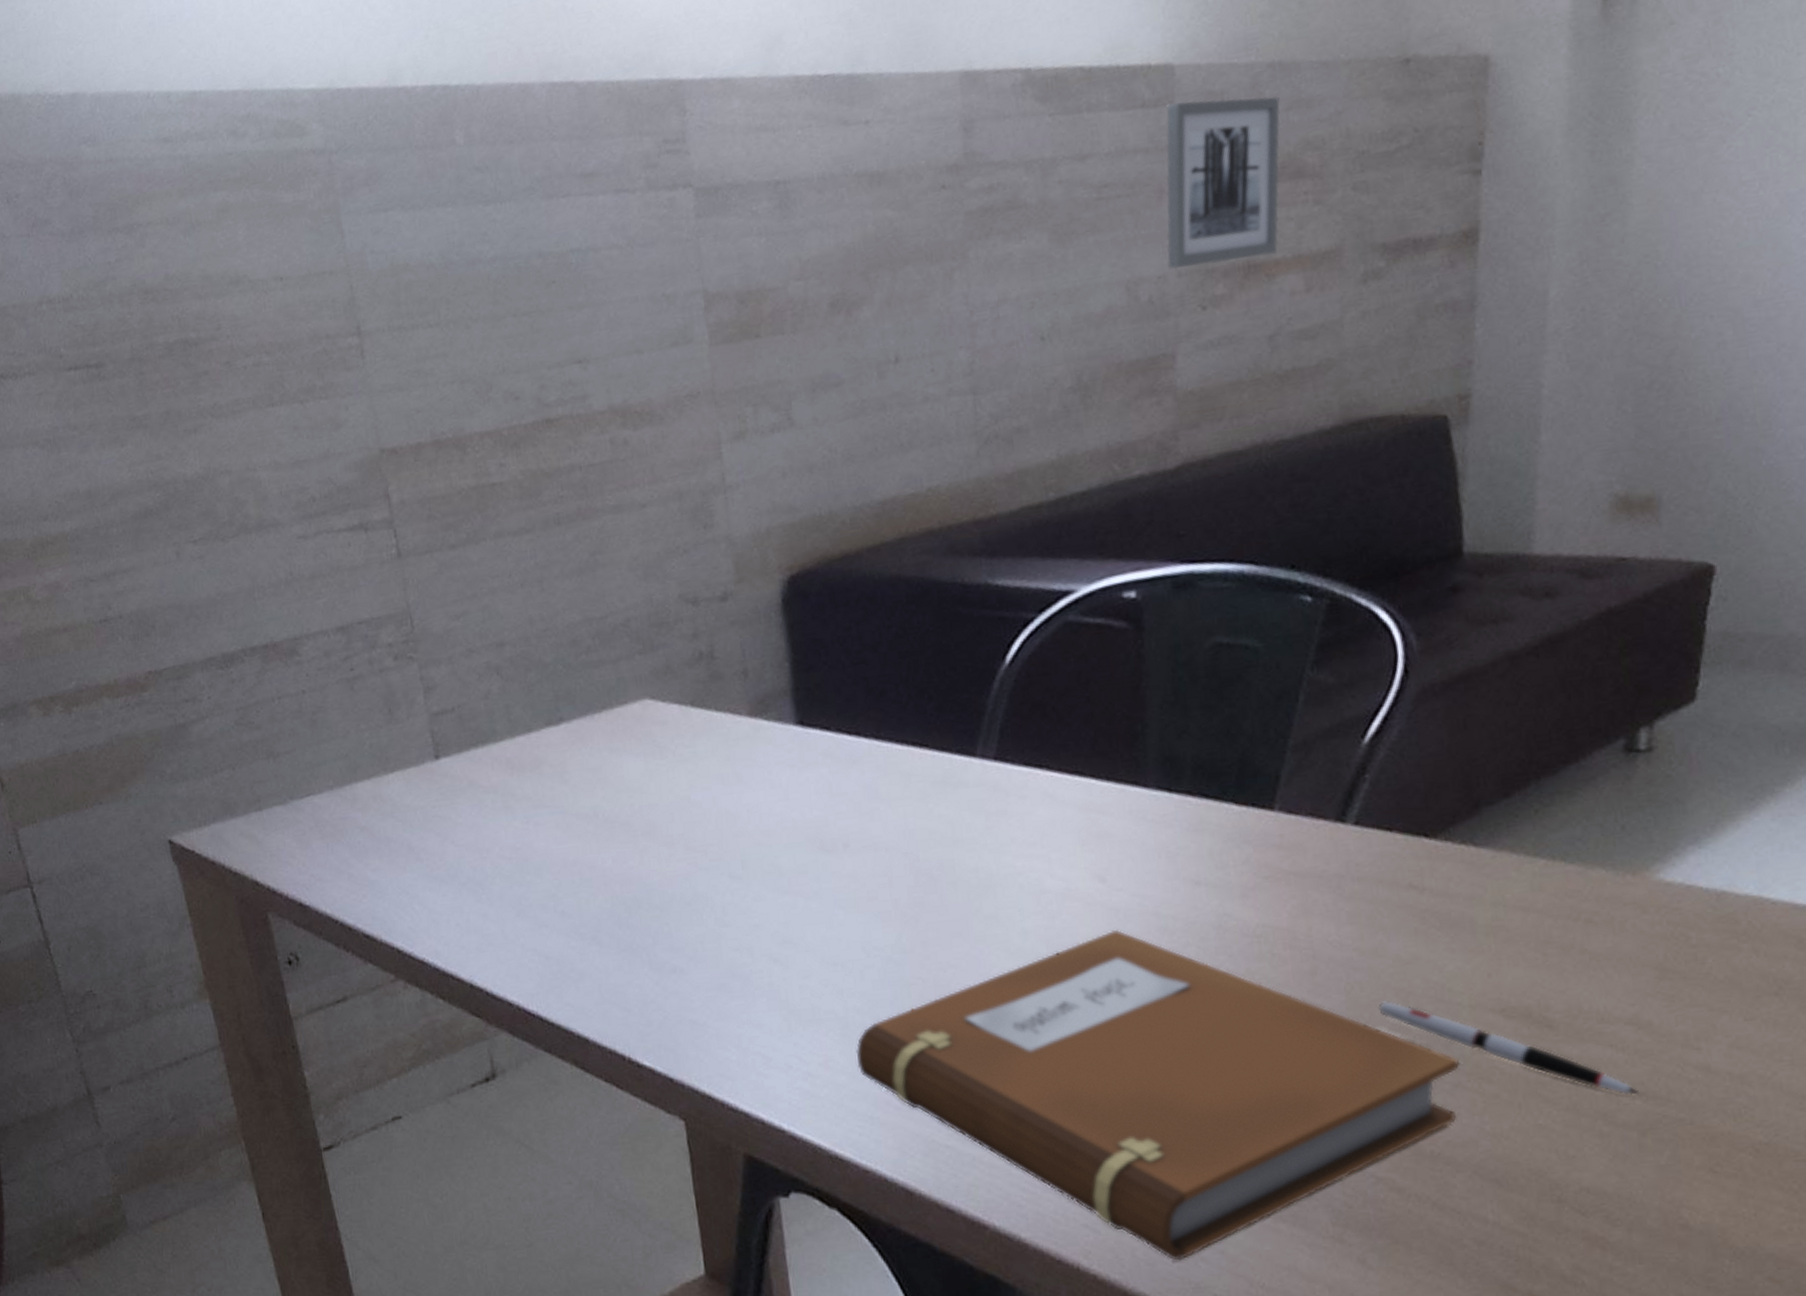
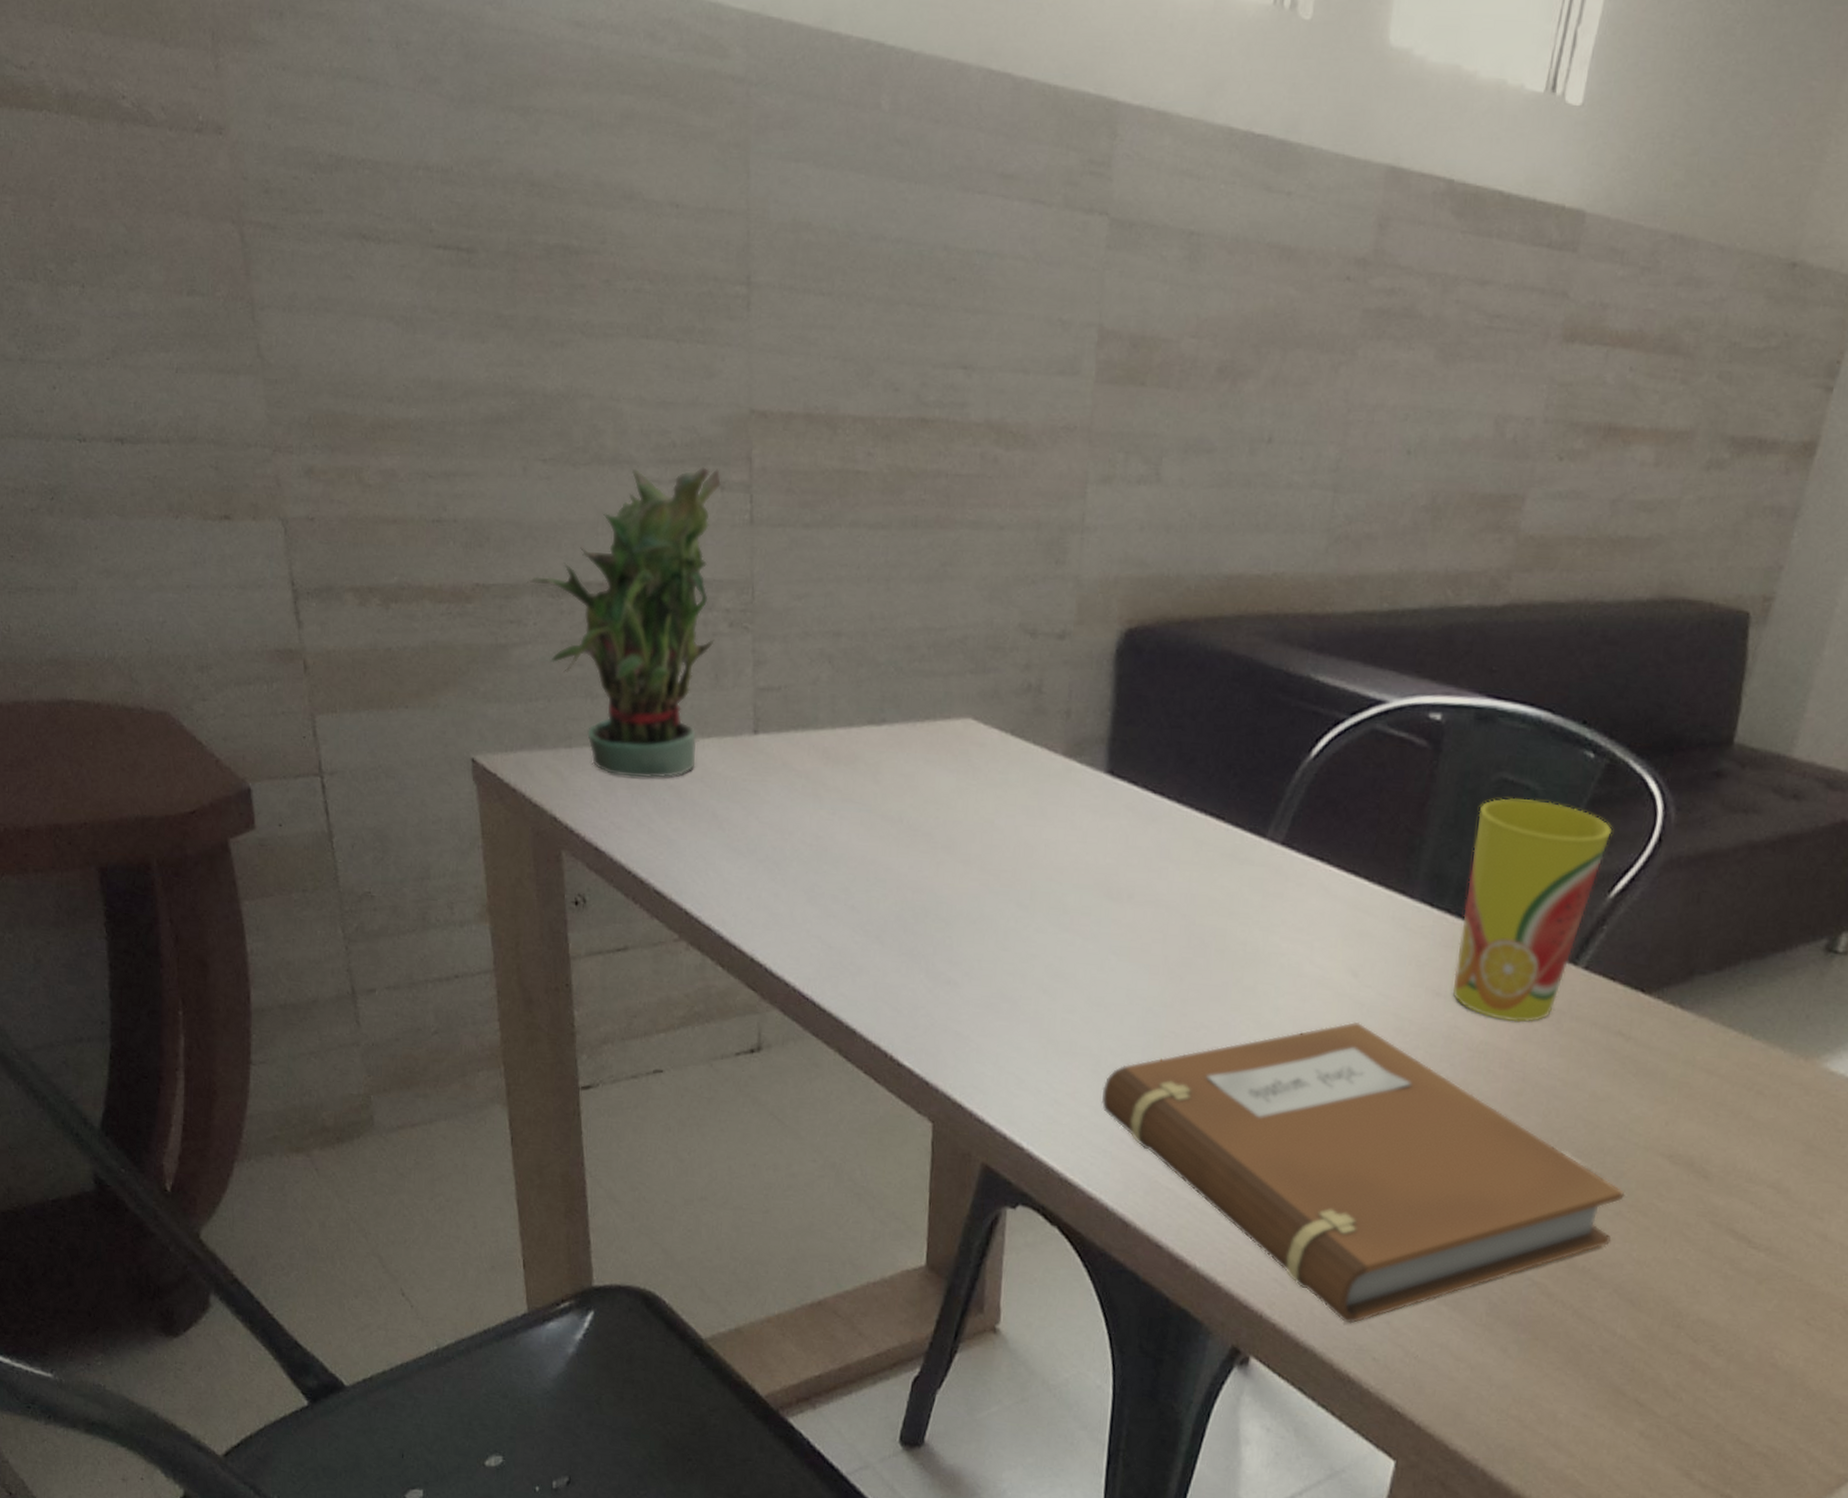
potted plant: none [195,512,384,829] -> present [526,467,721,778]
wall art: present [1166,96,1280,269] -> none [1537,251,1673,423]
cup: none [1198,656,1351,898] -> present [1452,798,1613,1023]
pen: present [1378,1001,1640,1095] -> none [1567,1130,1766,1249]

